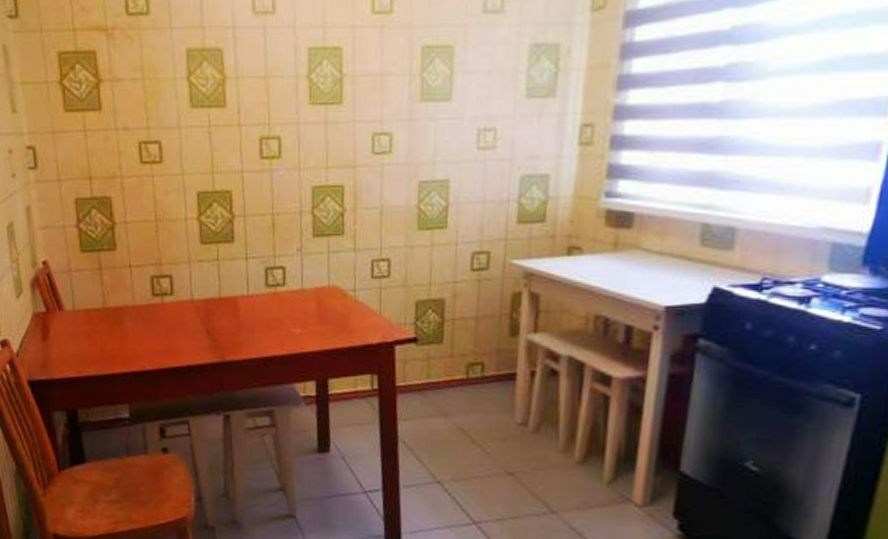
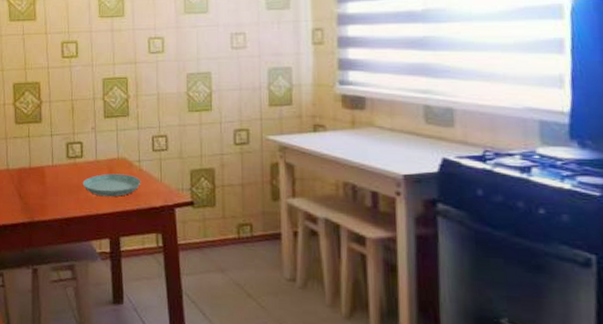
saucer: none [284,305,356,333] -> present [82,173,141,197]

